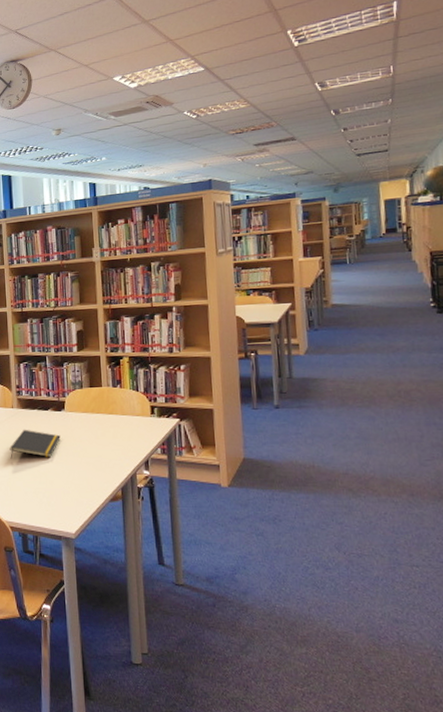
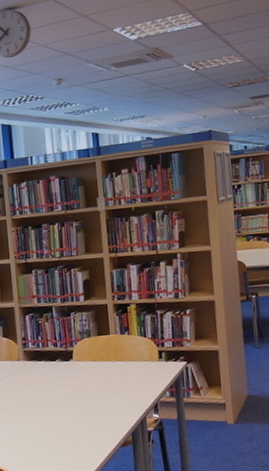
notepad: present [9,429,61,459] -> none [16,381,69,413]

